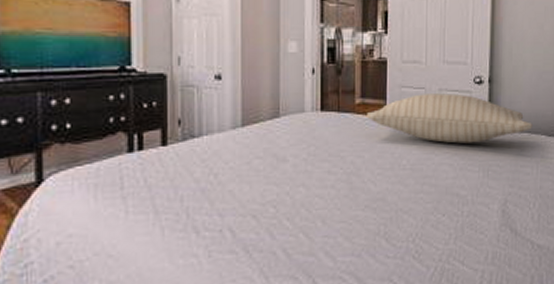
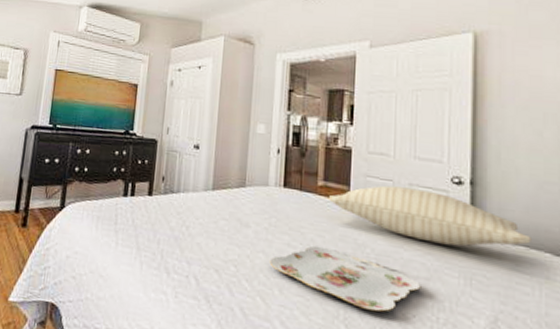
serving tray: none [310,168,450,220] -> present [269,246,422,312]

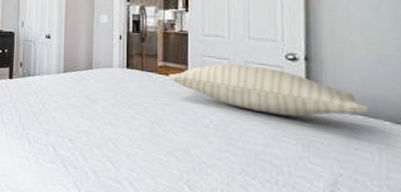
serving tray: present [269,246,422,312] -> none [117,118,260,175]

